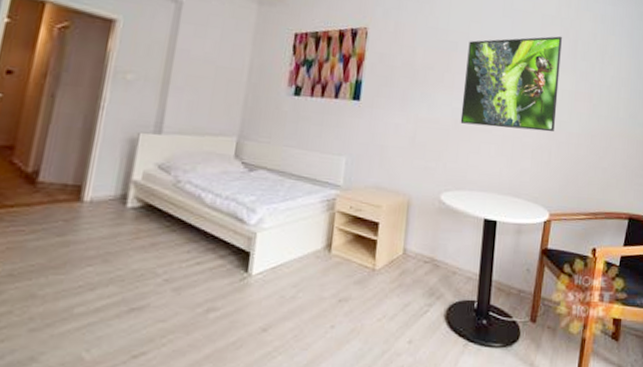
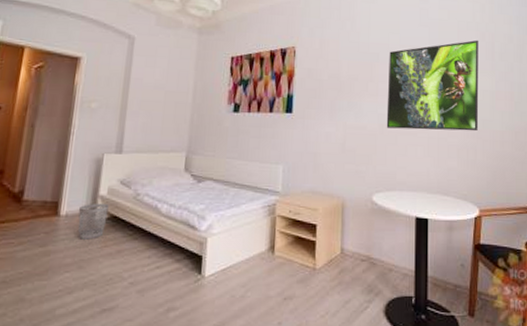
wastebasket: none [104,188,143,230] -> present [78,203,109,240]

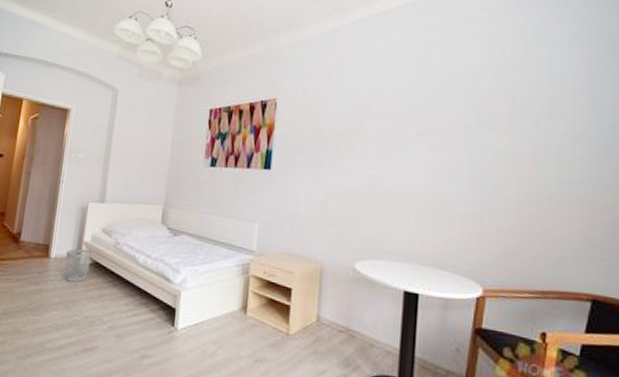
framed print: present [386,39,479,131] -> none [374,90,494,198]

